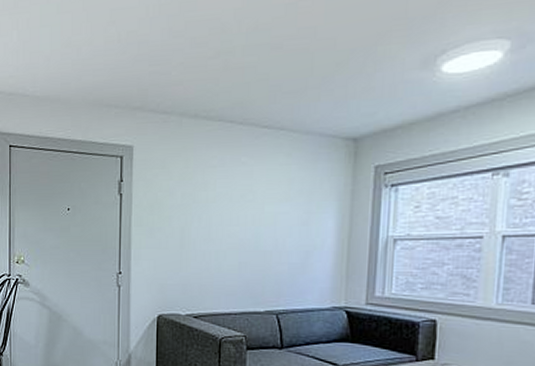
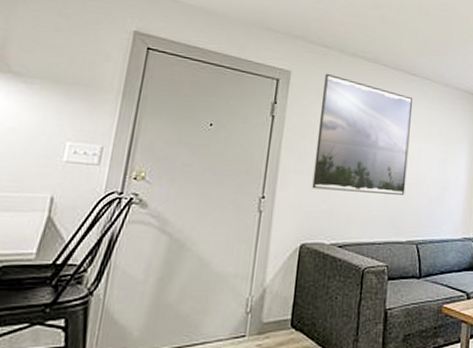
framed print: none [164,141,267,263] -> present [312,73,413,195]

